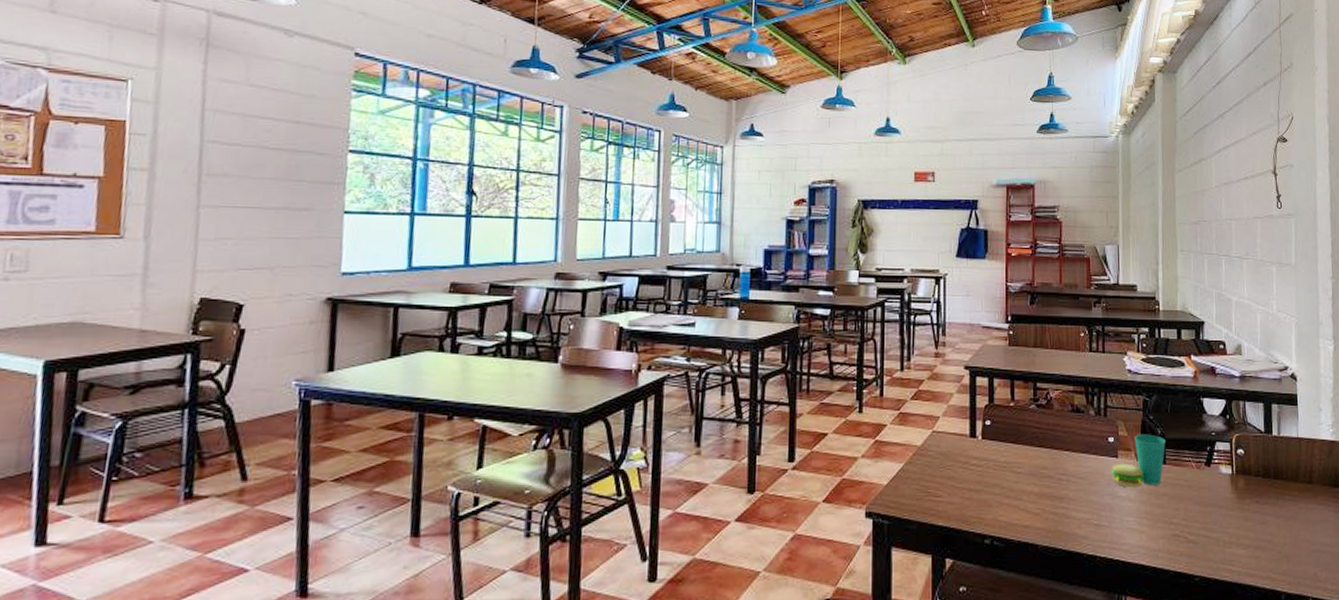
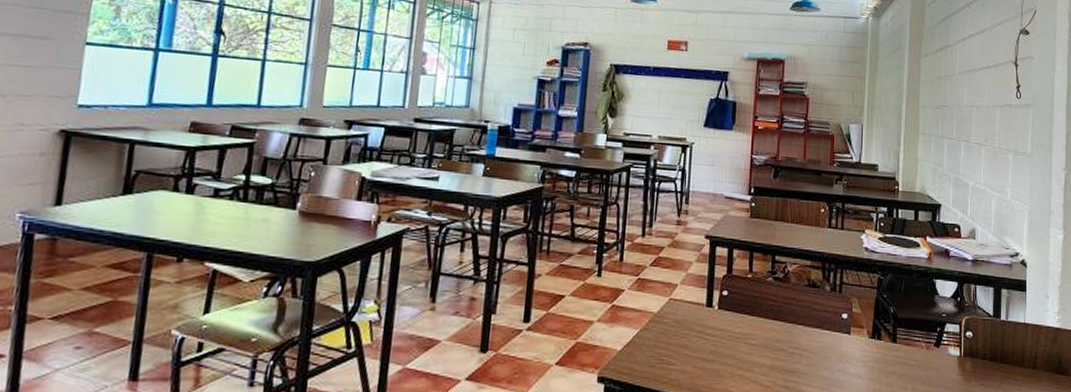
cup: present [1112,434,1166,488] -> none [843,312,897,365]

